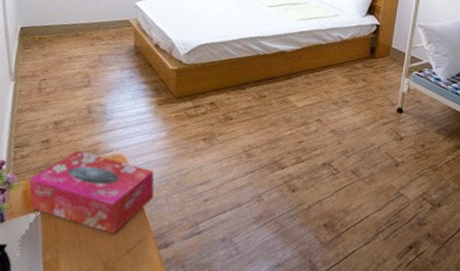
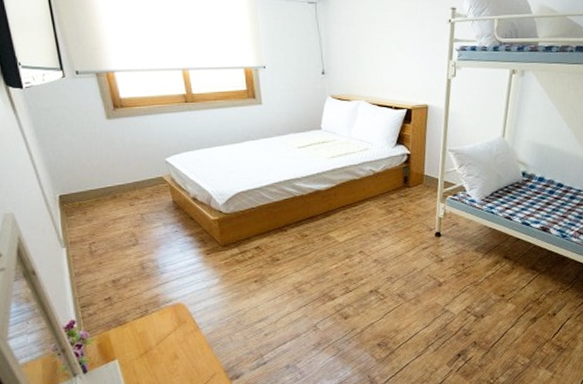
tissue box: present [28,150,155,234] -> none [100,303,218,372]

